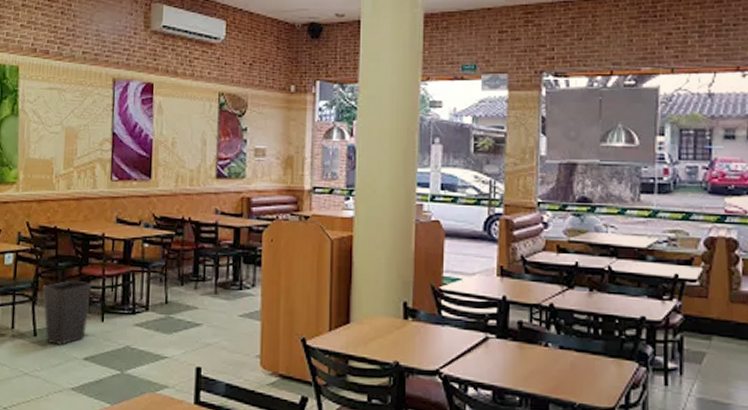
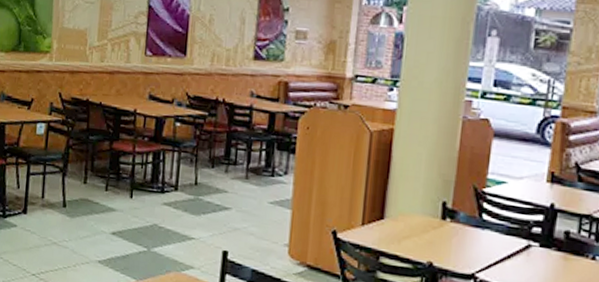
waste basket: present [42,280,92,345] -> none [73,154,123,218]

